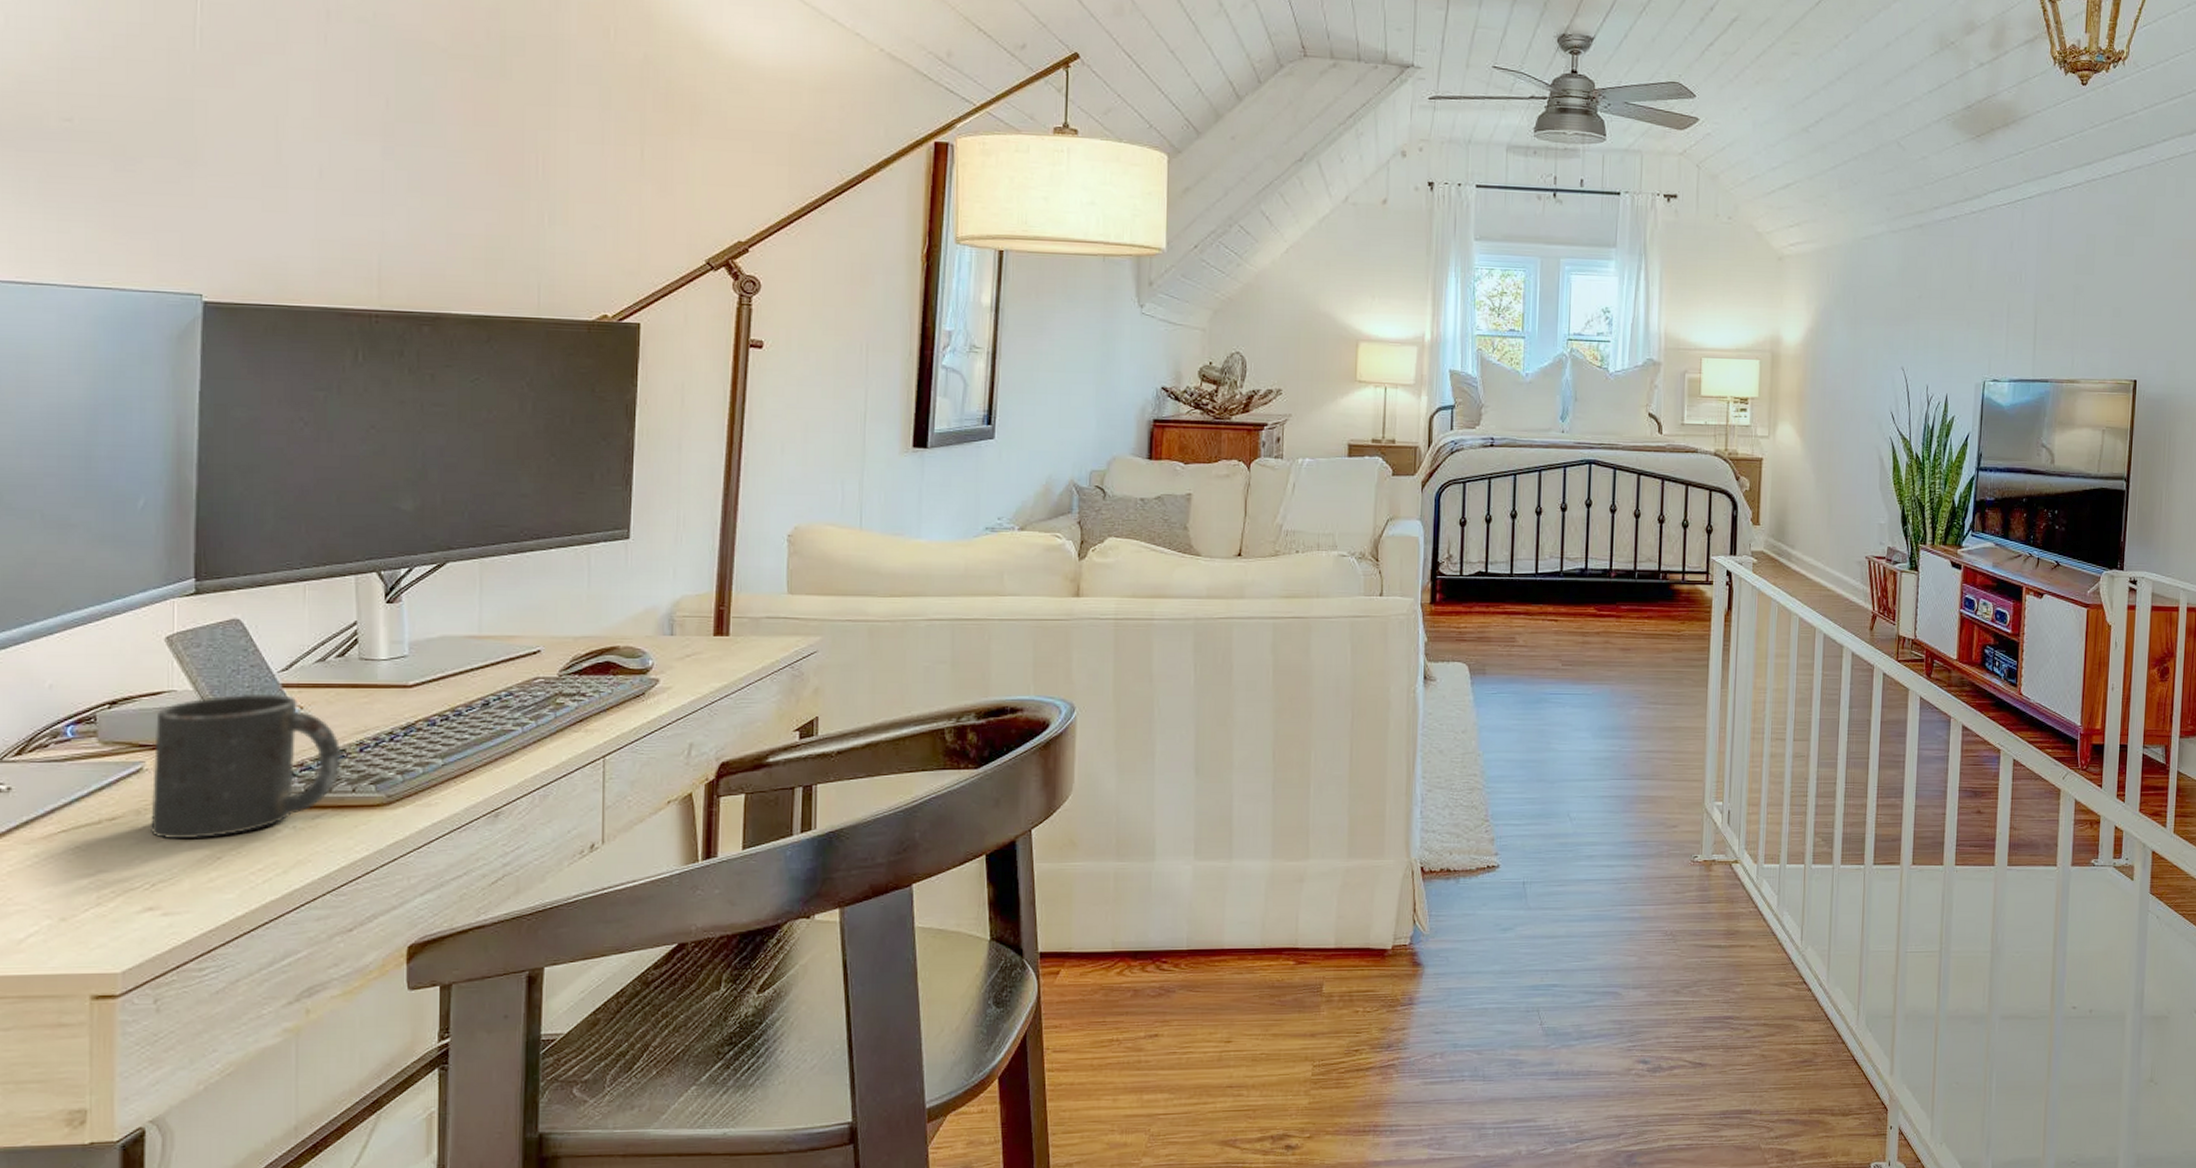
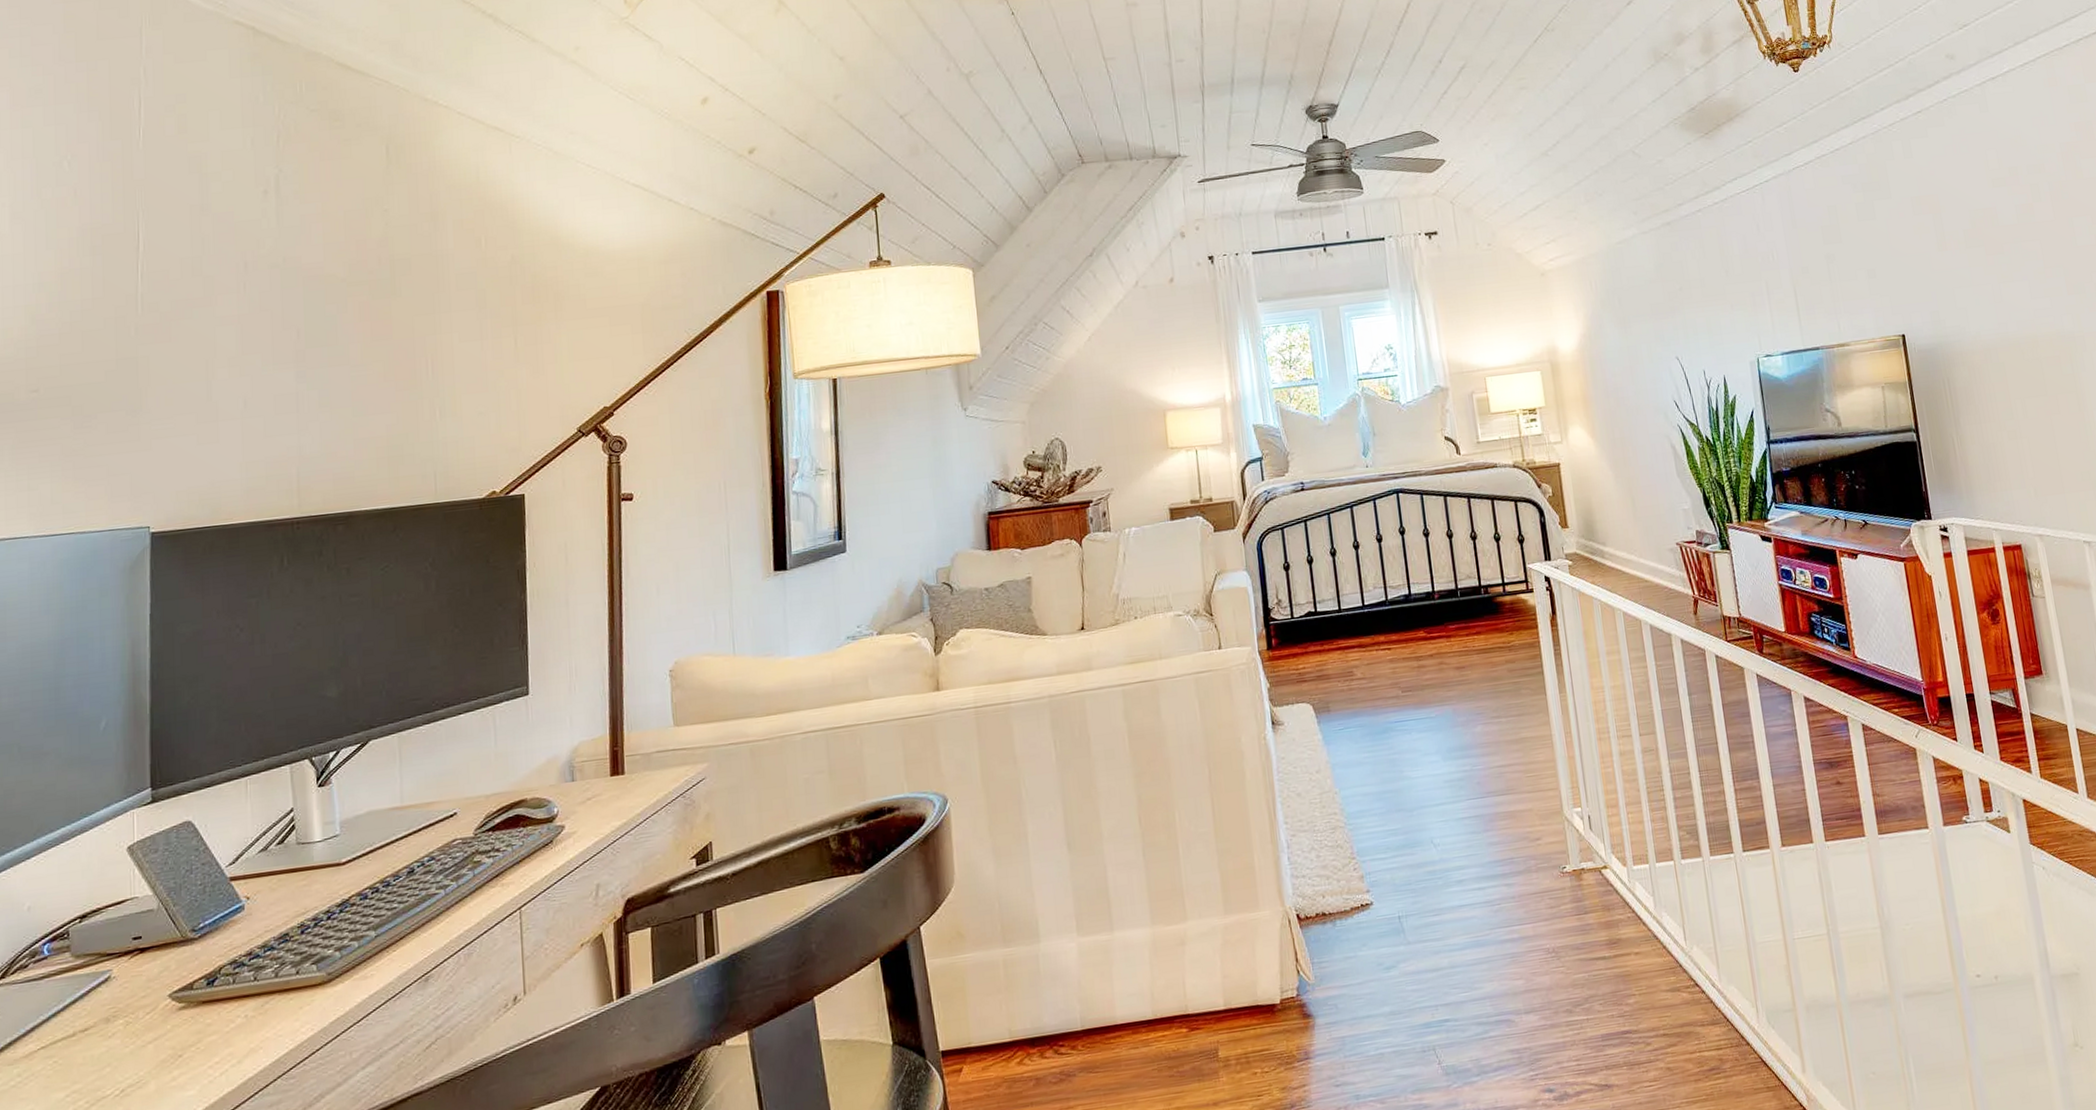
mug: present [151,693,341,840] -> none [118,887,285,1043]

